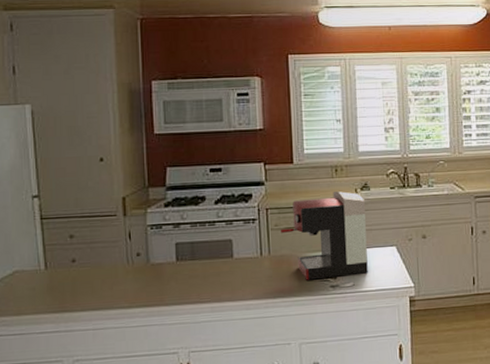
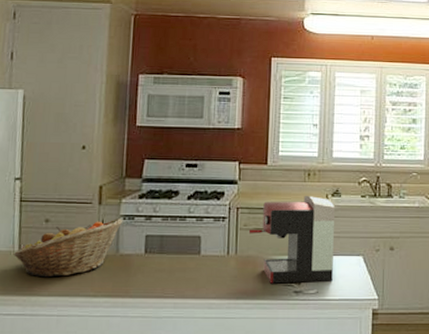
fruit basket: none [41,228,151,293] -> present [14,218,123,278]

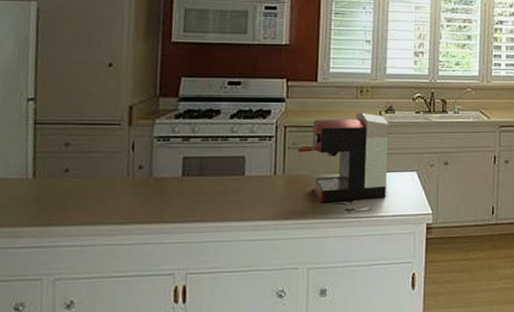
fruit basket: present [14,218,123,278] -> none [27,140,157,206]

